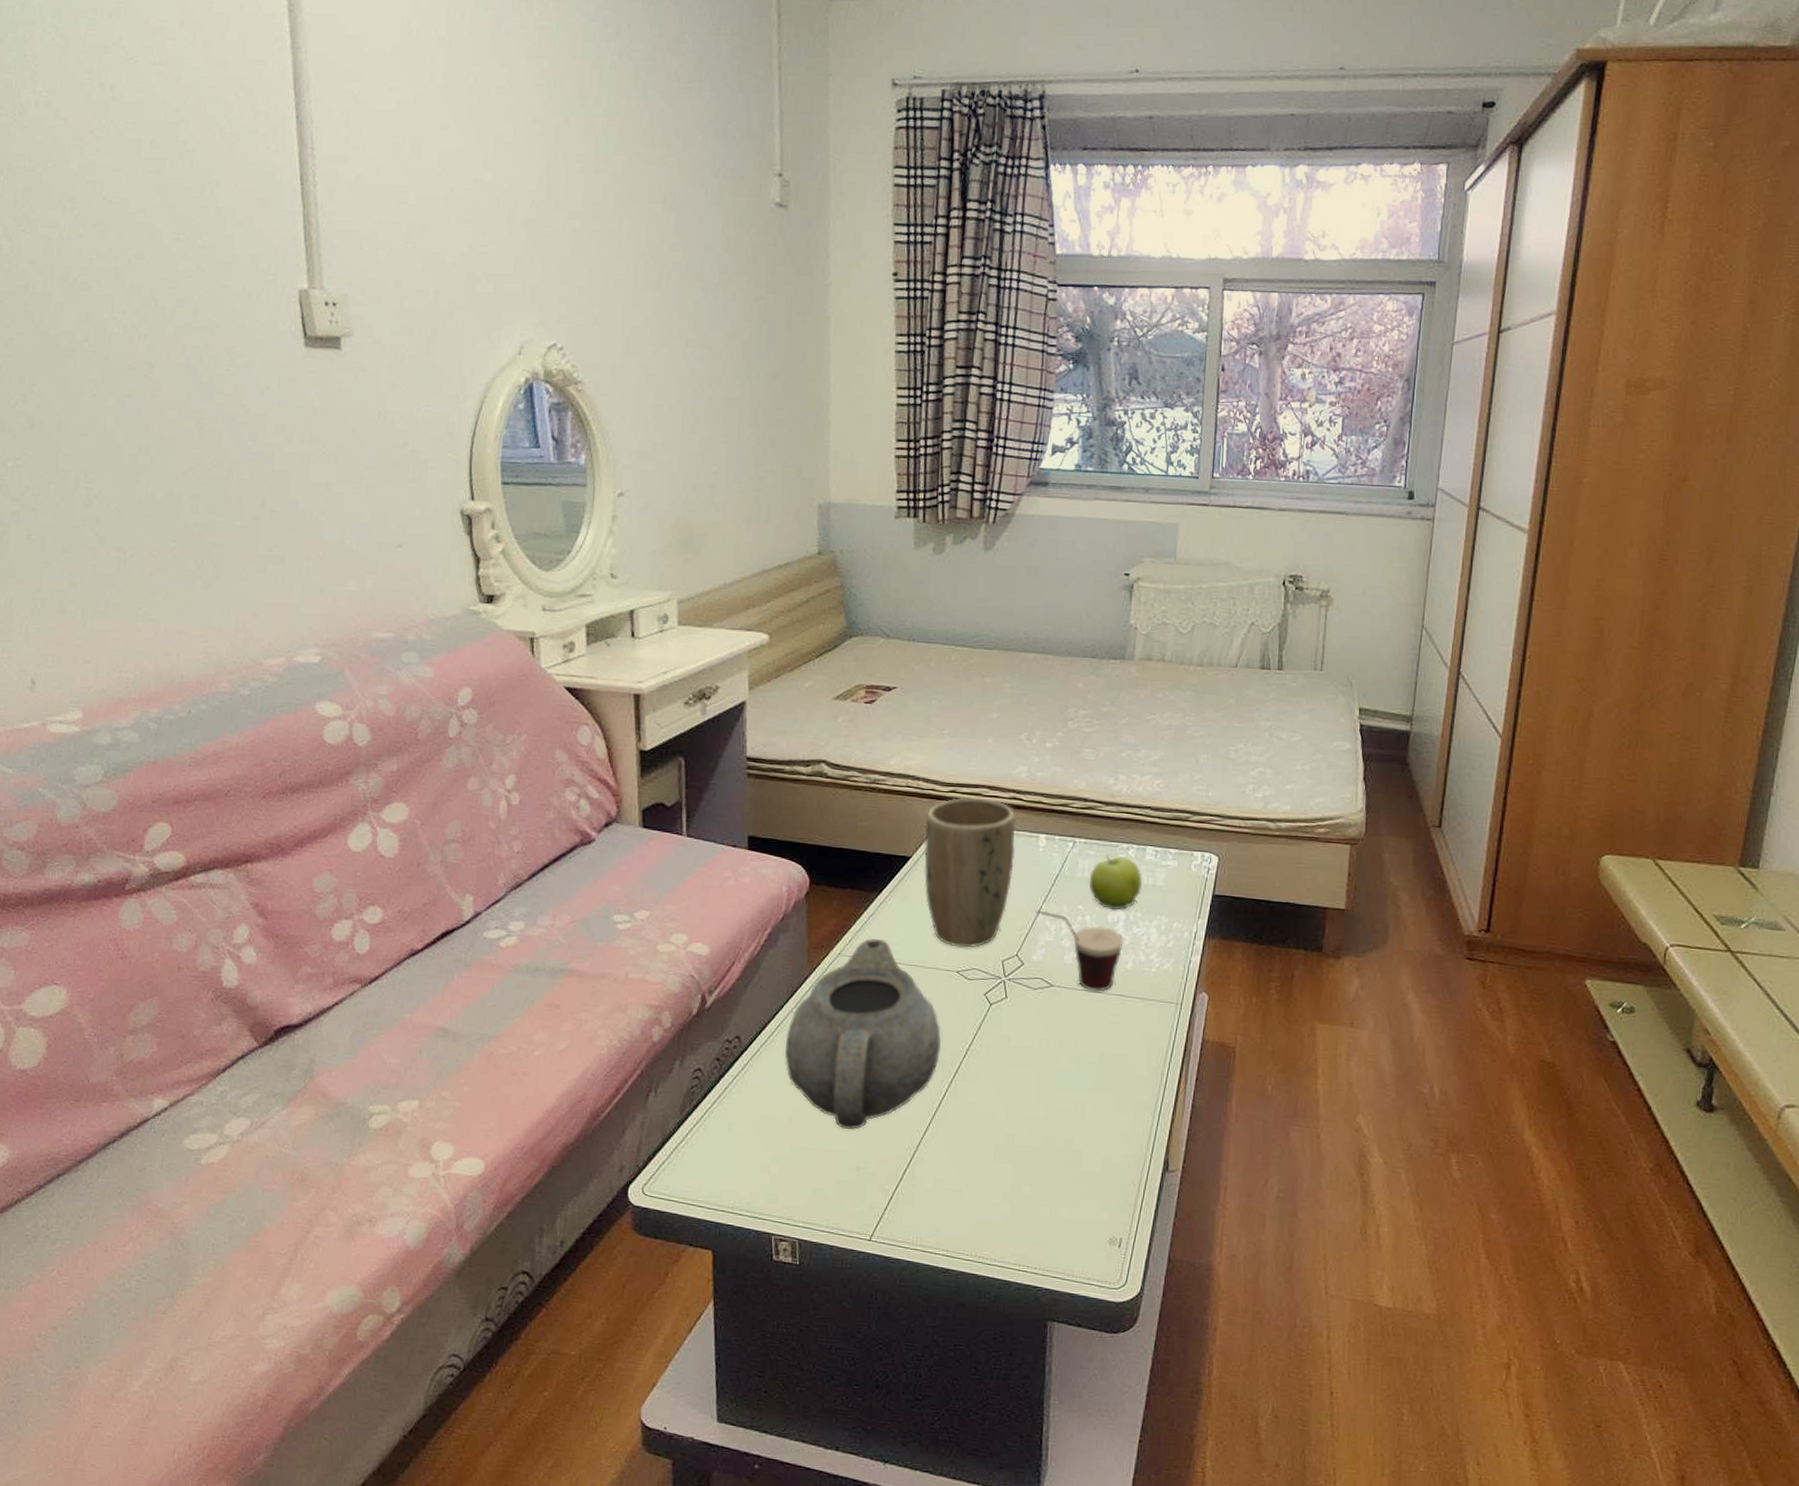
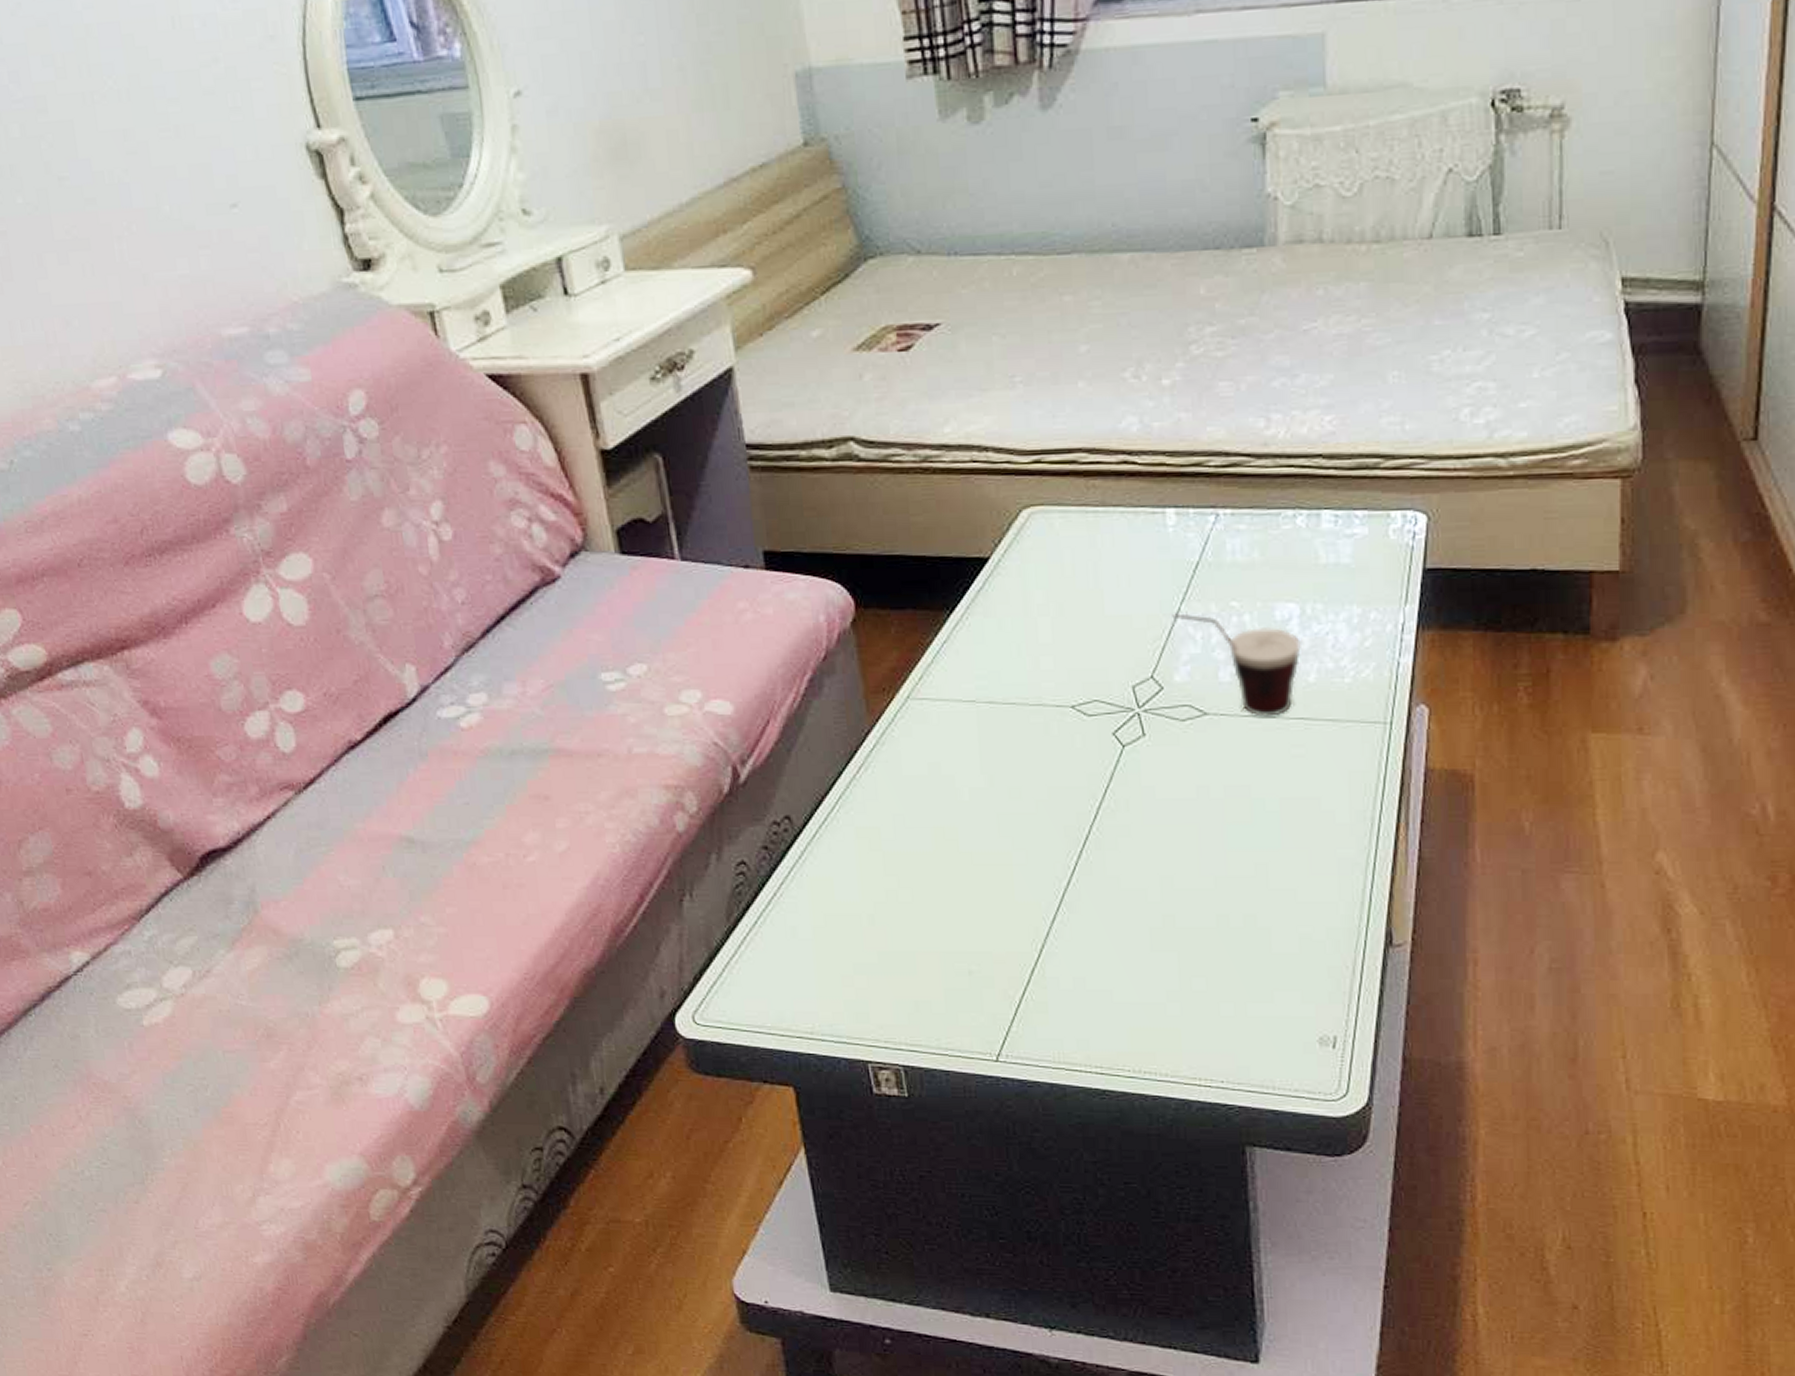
teapot: present [785,937,942,1131] -> none [850,672,1062,925]
plant pot: present [924,798,1016,948] -> none [1003,466,1135,674]
fruit: present [1089,856,1143,911] -> none [1243,528,1321,604]

